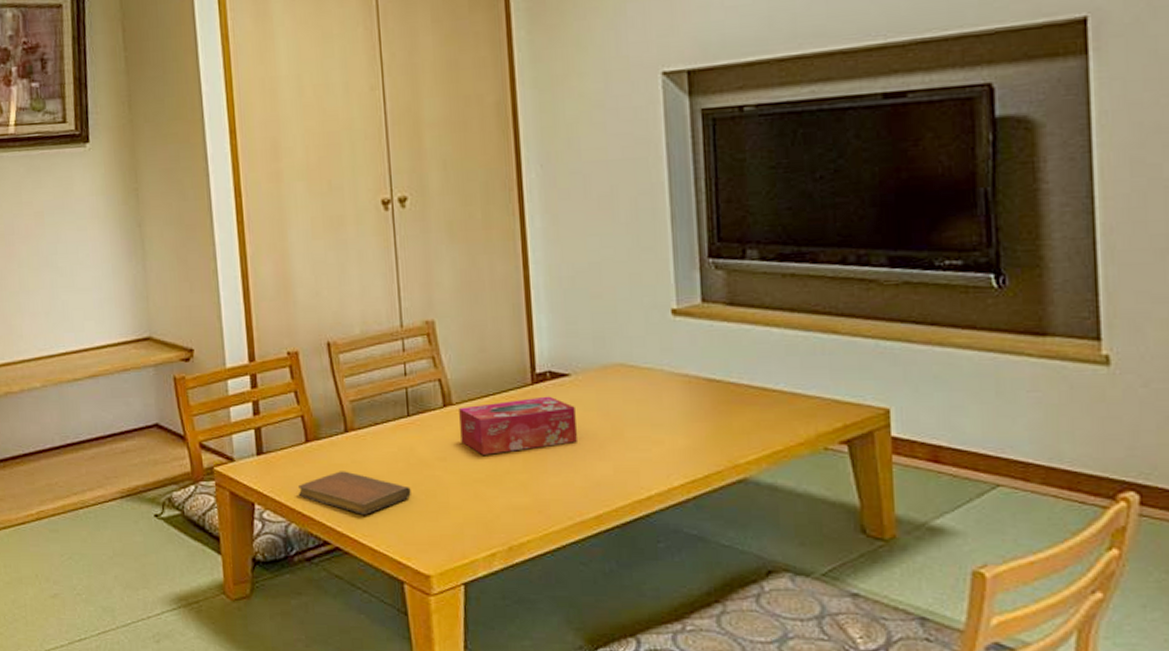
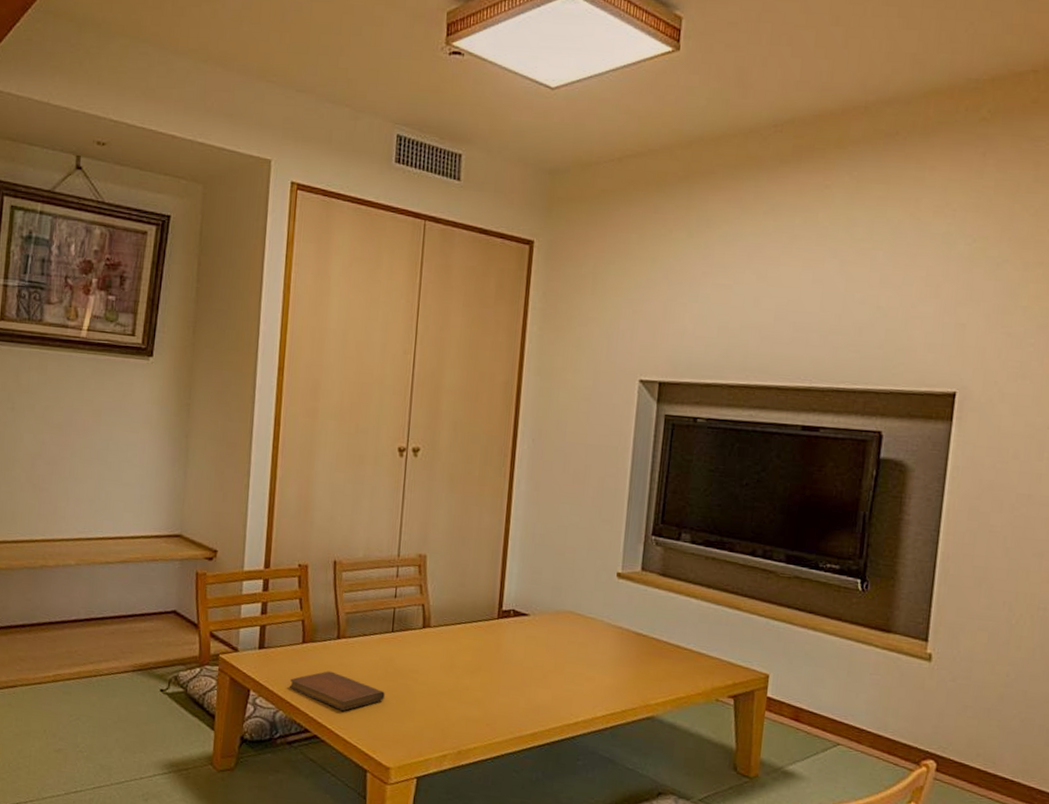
tissue box: present [459,396,577,455] -> none [433,629,529,673]

